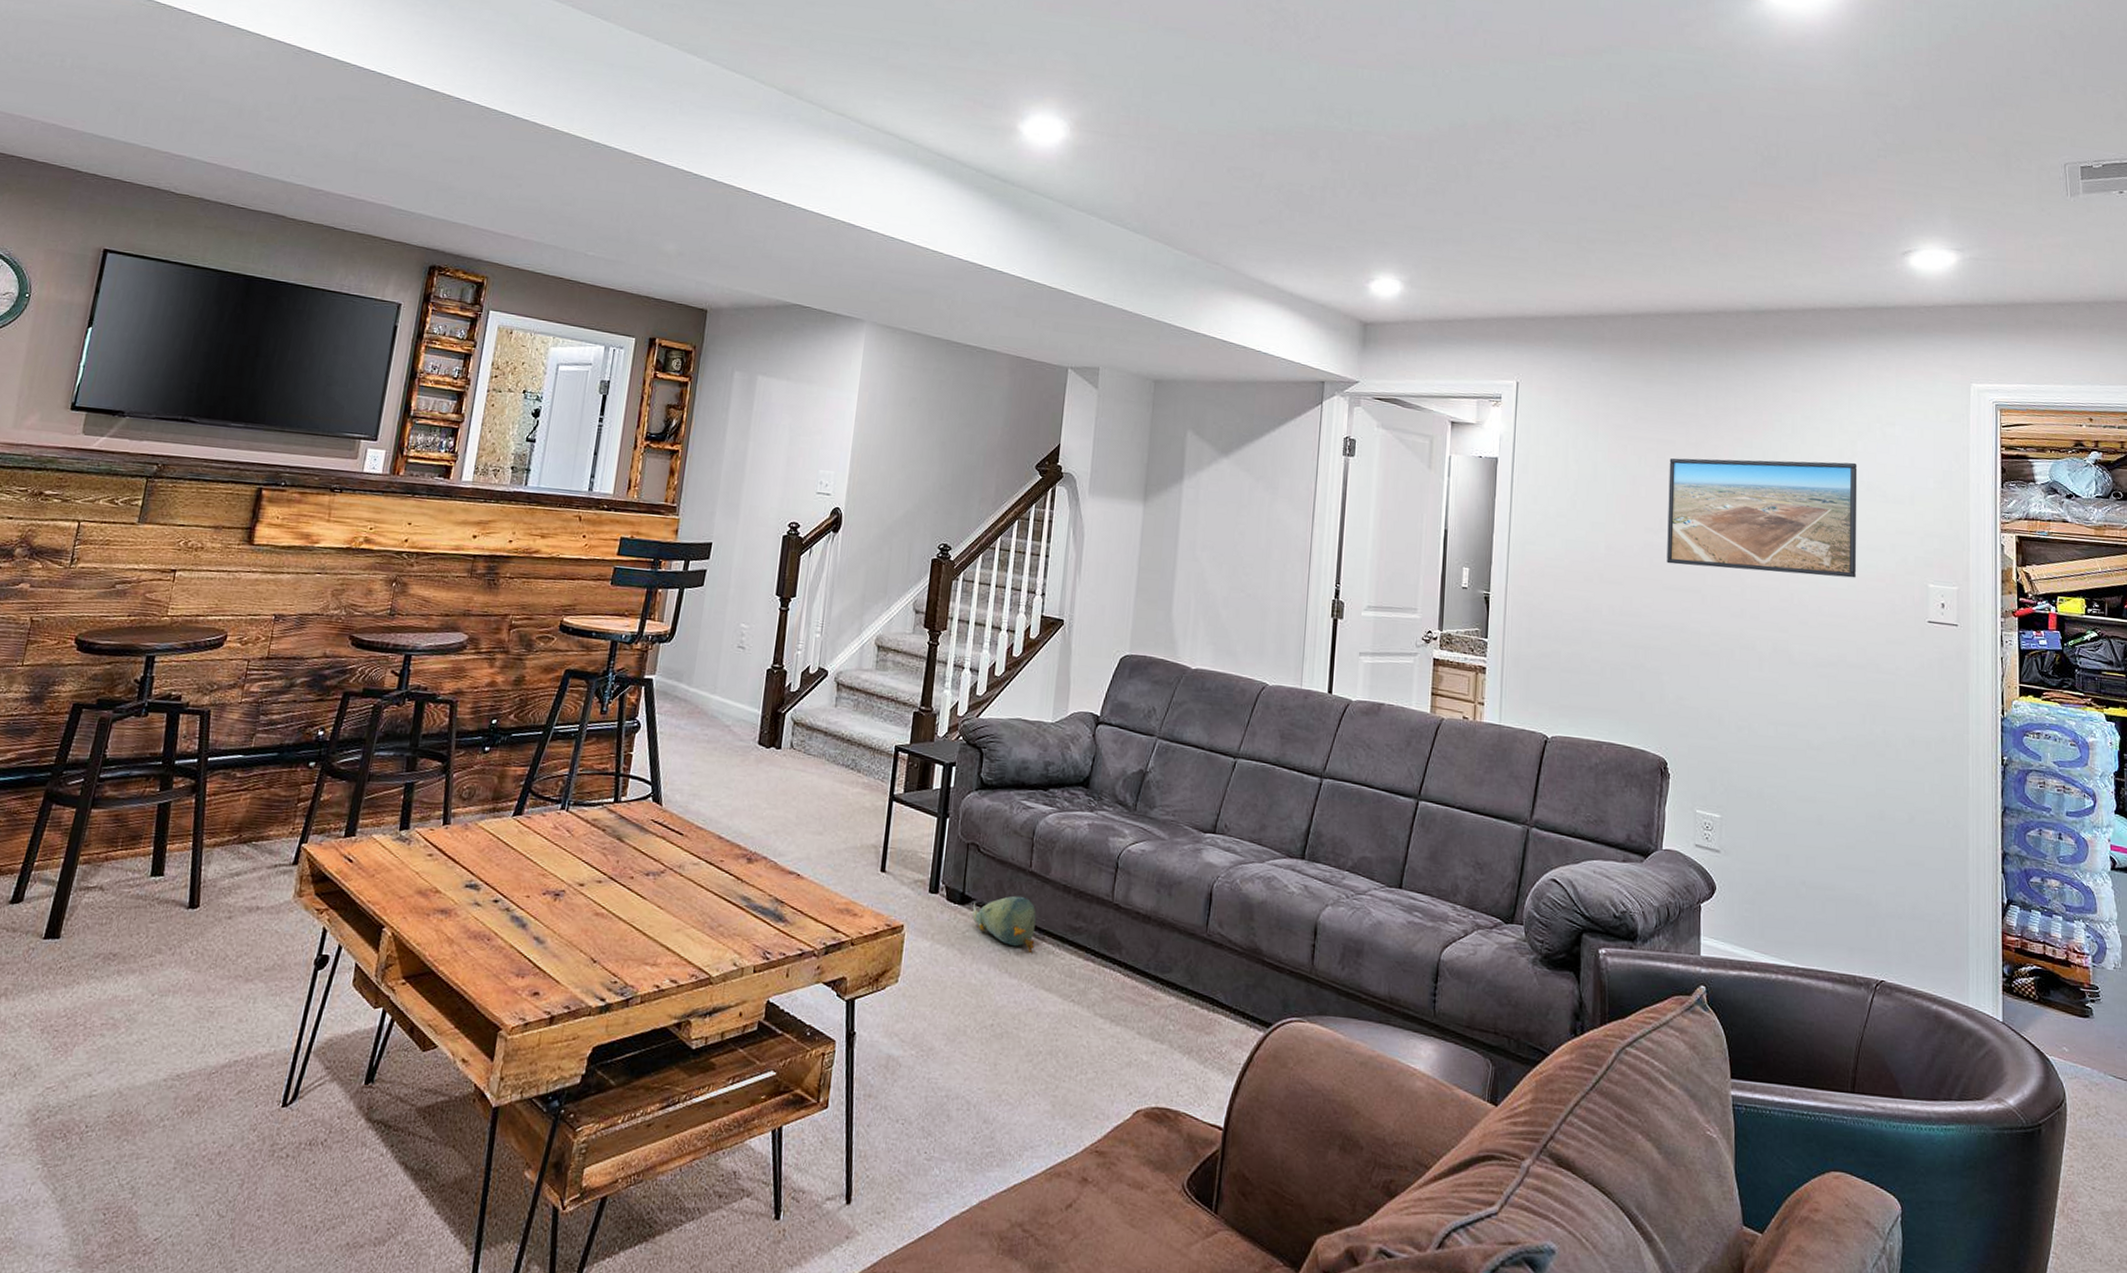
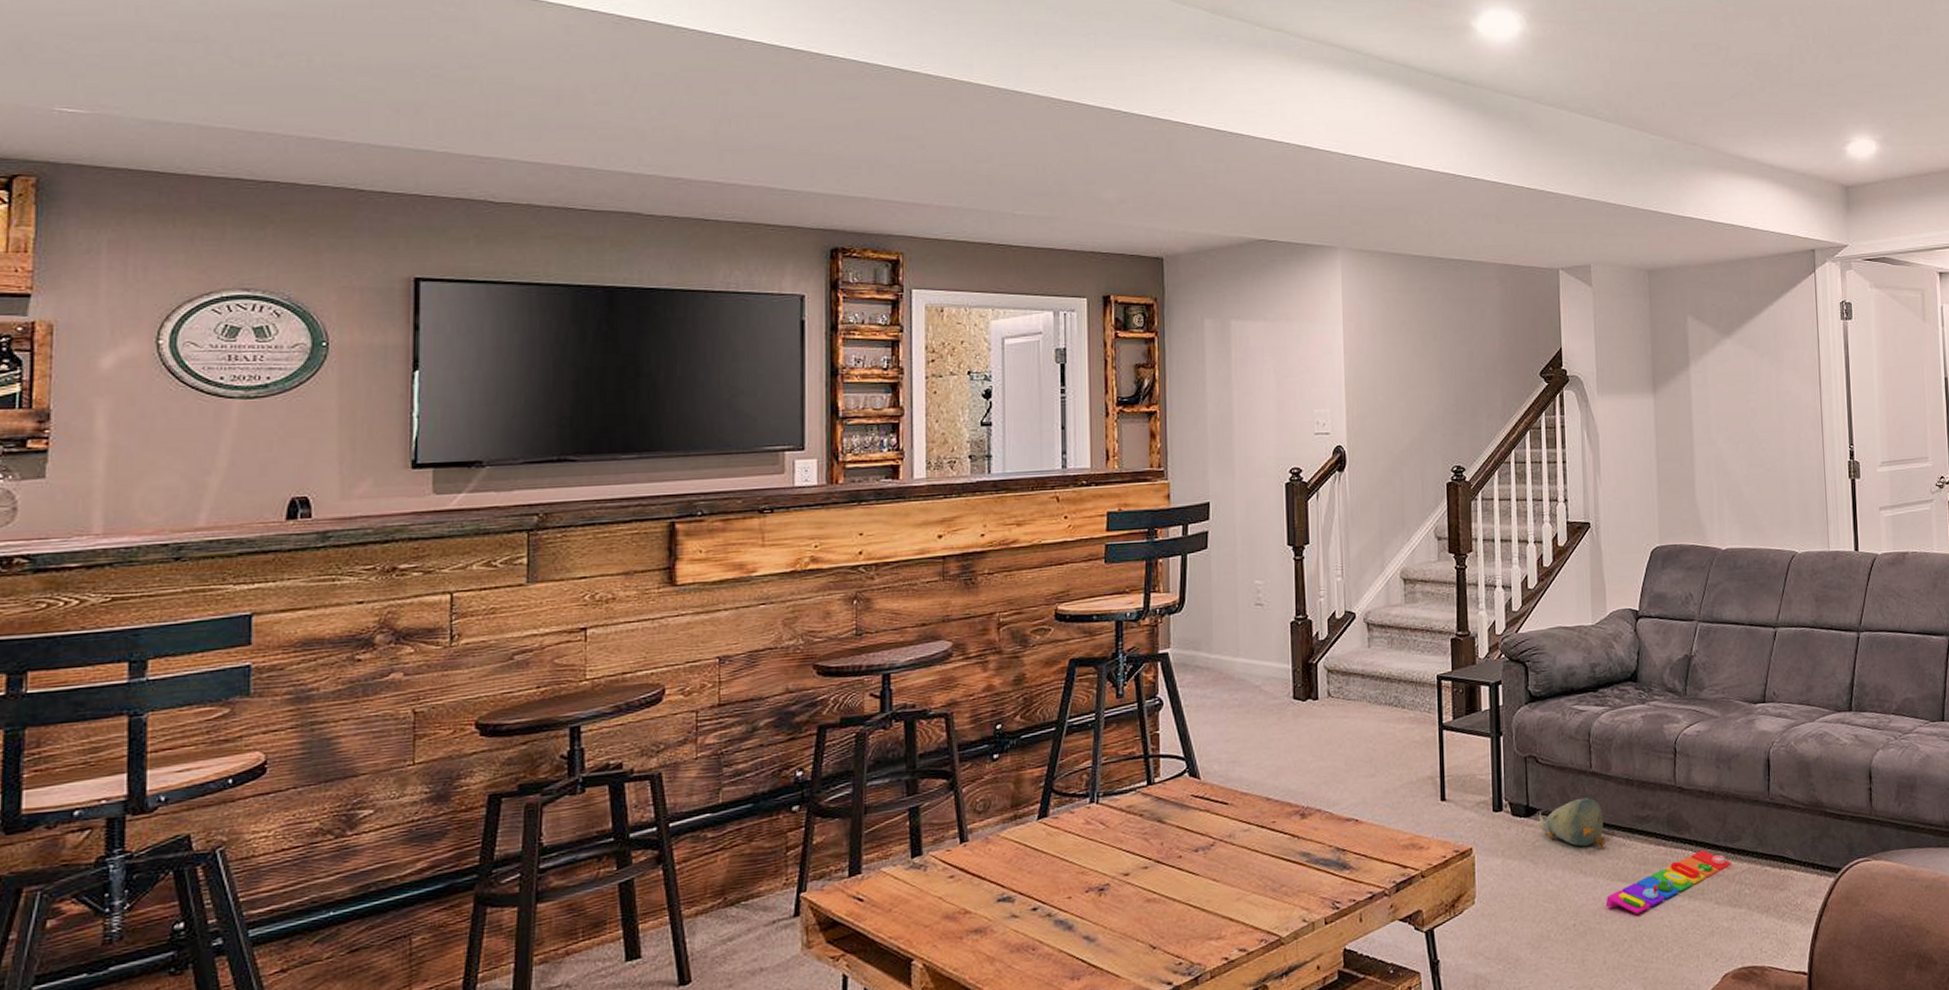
knob puzzle: none [1025,974,1159,1027] -> present [1605,850,1731,914]

